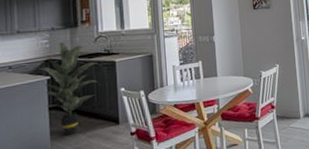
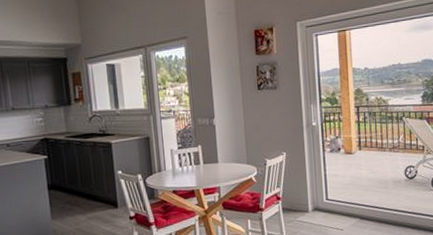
indoor plant: present [38,42,102,136] -> none [35,121,98,216]

